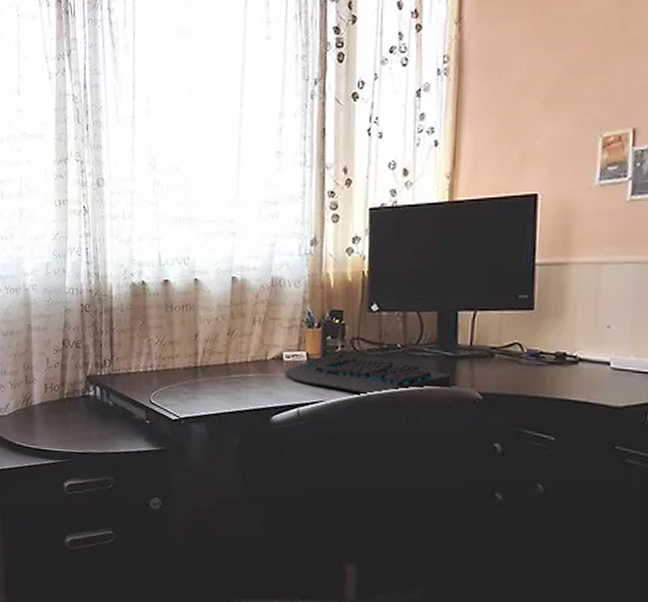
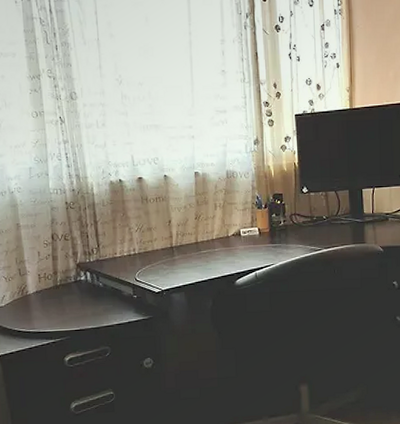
keyboard: present [286,353,452,396] -> none [244,226,363,257]

